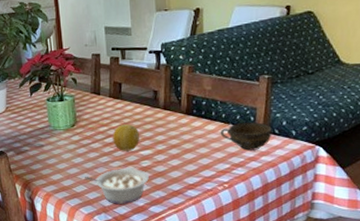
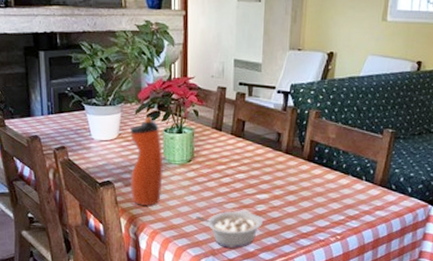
water bottle: none [16,89,50,171] -> present [130,117,163,206]
fruit: present [112,124,140,151] -> none [229,165,259,193]
cup: present [220,121,272,151] -> none [338,174,389,204]

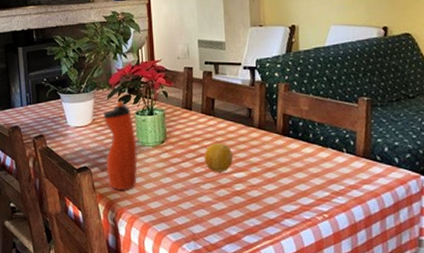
legume: present [196,211,263,249] -> none [173,192,243,233]
fruit: none [229,165,259,193] -> present [204,143,234,172]

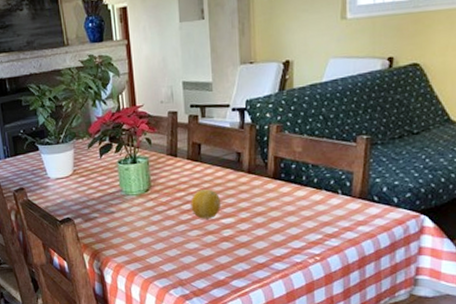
water bottle: present [104,101,138,190] -> none [84,150,122,240]

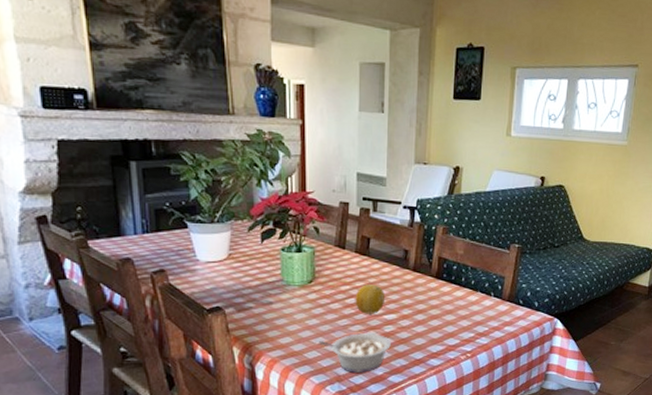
legume: none [160,238,231,278] -> present [319,333,391,374]

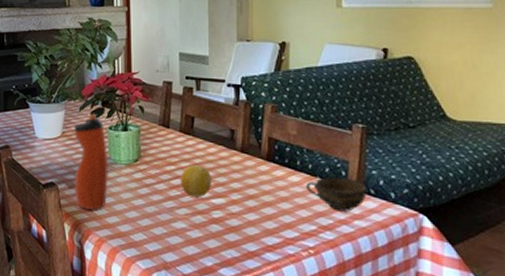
water bottle: none [242,235,281,332] -> present [74,114,108,210]
legume: present [319,333,391,374] -> none [145,217,220,263]
cup: none [468,290,517,320] -> present [305,176,367,212]

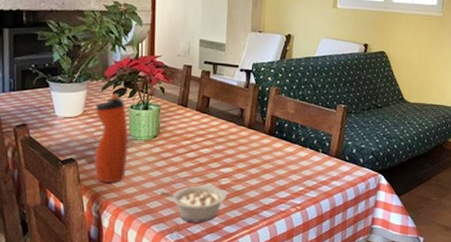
legume: none [145,217,220,263] -> present [161,185,227,224]
fruit: present [180,165,212,197] -> none [194,140,223,168]
cup: present [305,176,367,212] -> none [298,147,343,175]

